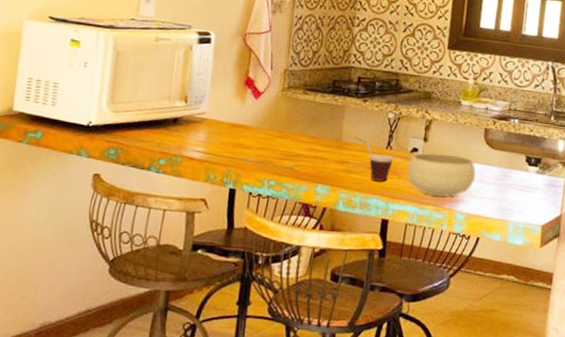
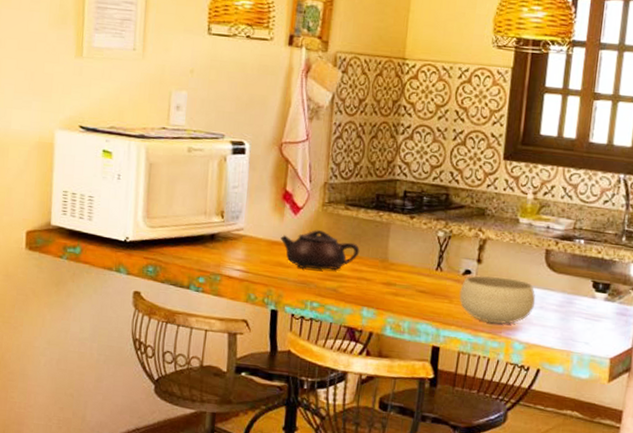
teapot: none [241,113,316,150] -> present [280,230,360,270]
cup: present [354,137,394,182] -> none [400,257,444,306]

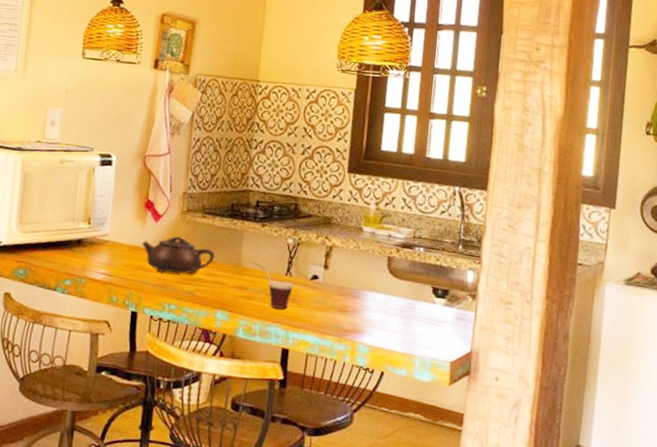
cup: none [400,257,444,306] -> present [253,262,294,309]
bowl: present [459,274,536,324] -> none [307,280,379,328]

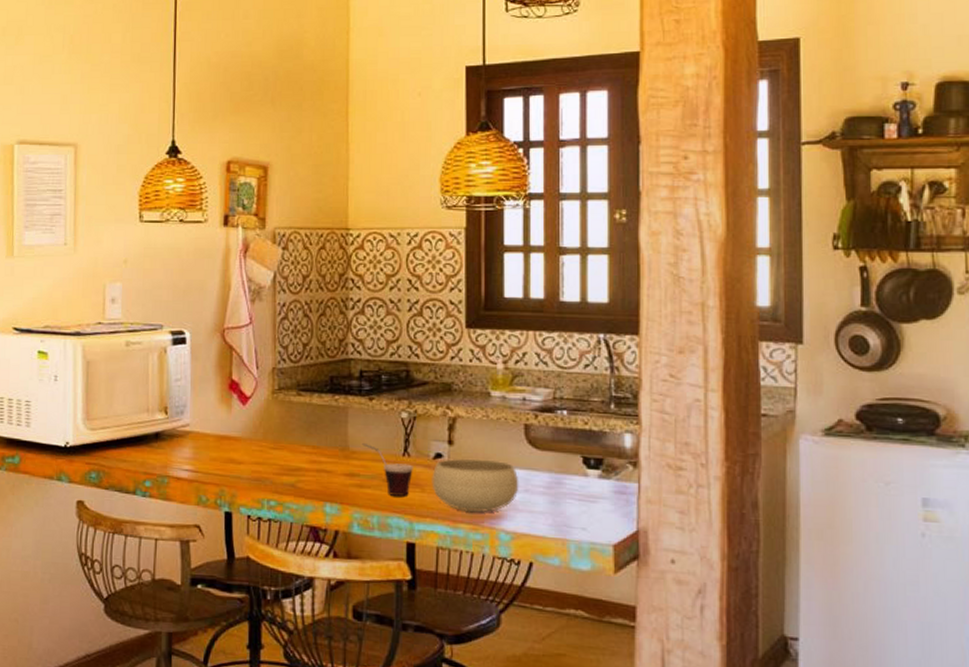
teapot: present [142,236,215,275] -> none [230,420,317,464]
bowl: none [307,280,379,328] -> present [431,457,519,513]

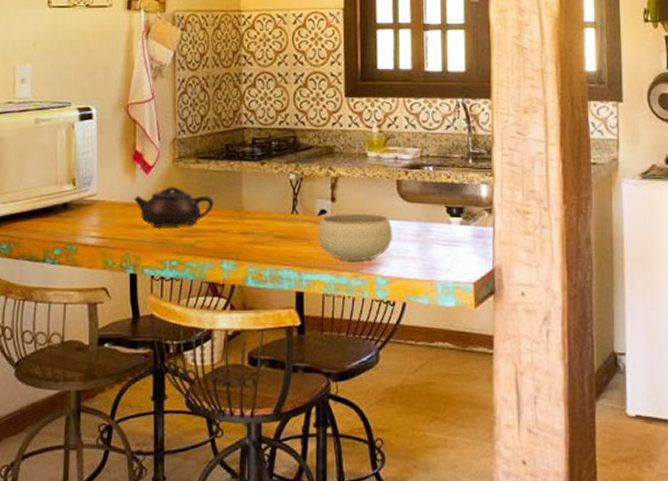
teapot: none [230,420,317,464] -> present [134,187,214,227]
cup: present [362,443,413,496] -> none [255,204,301,250]

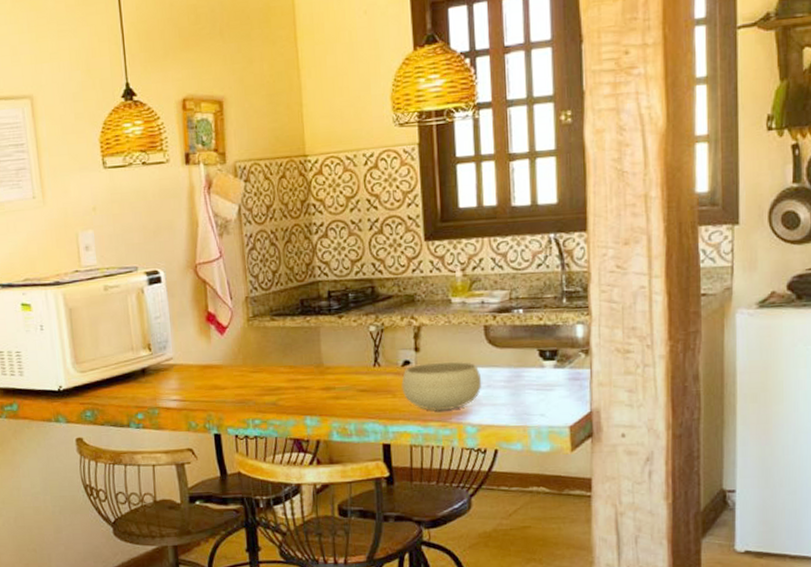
teapot: present [134,187,214,227] -> none [211,346,293,388]

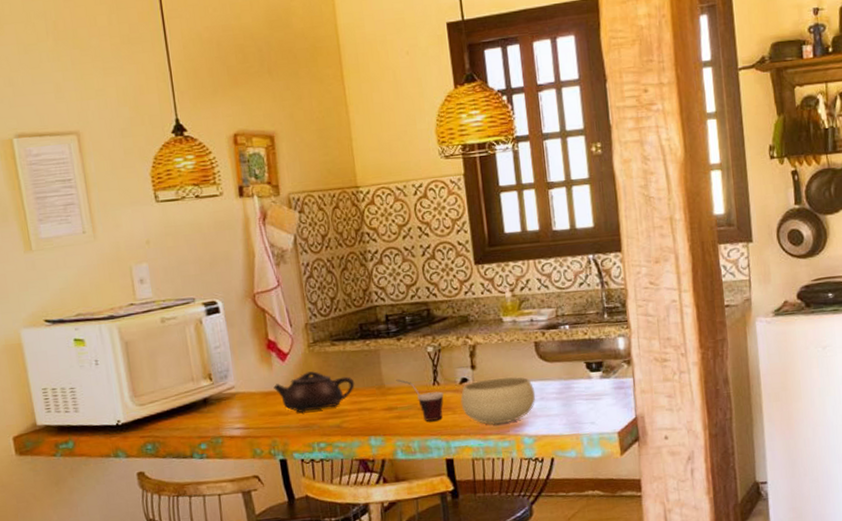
teapot: none [211,346,293,388] -> present [274,371,355,413]
cup: none [335,359,384,404] -> present [396,379,444,421]

